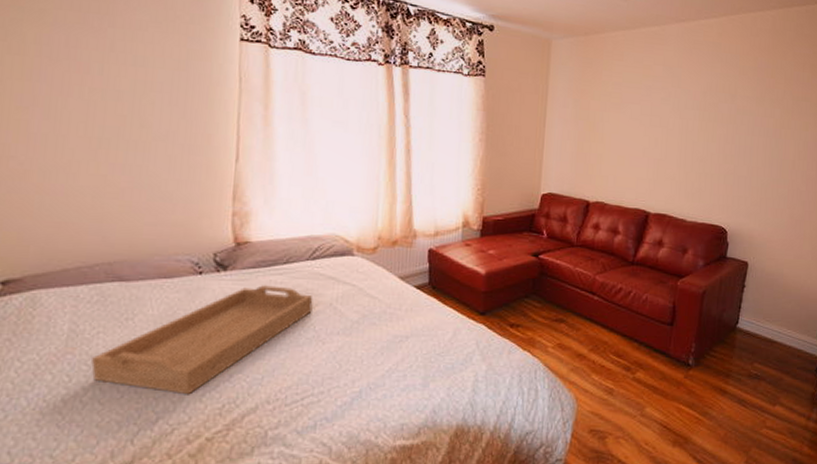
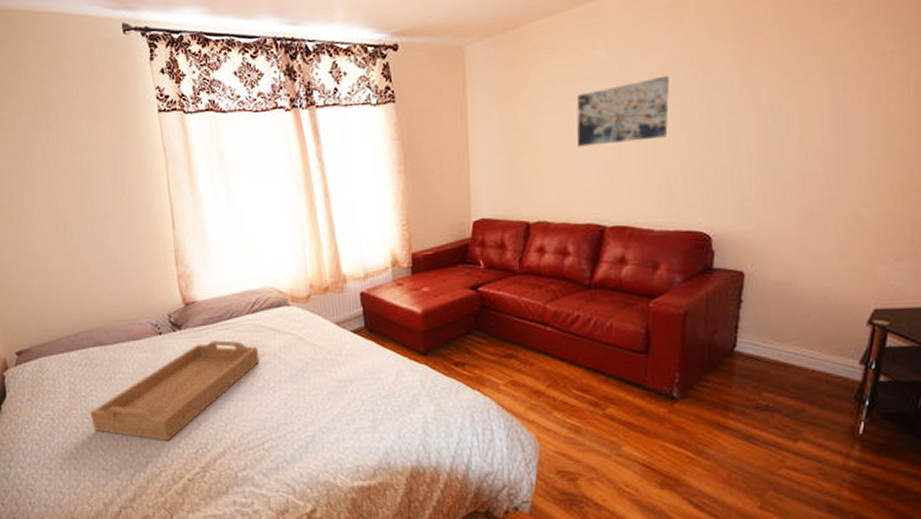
wall art: none [635,96,708,146] -> present [576,75,670,147]

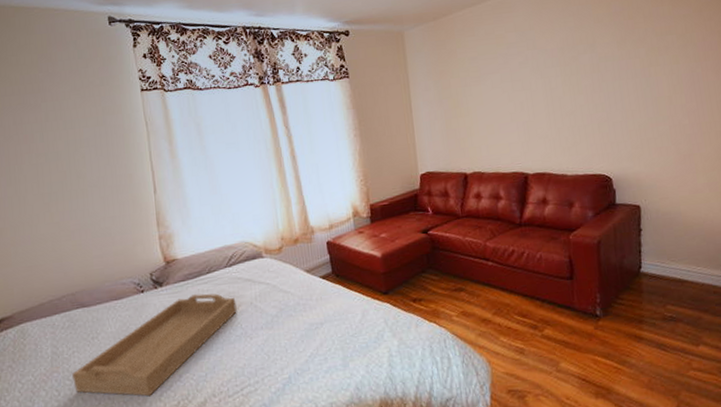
wall art: present [576,75,670,147] -> none [496,52,570,110]

